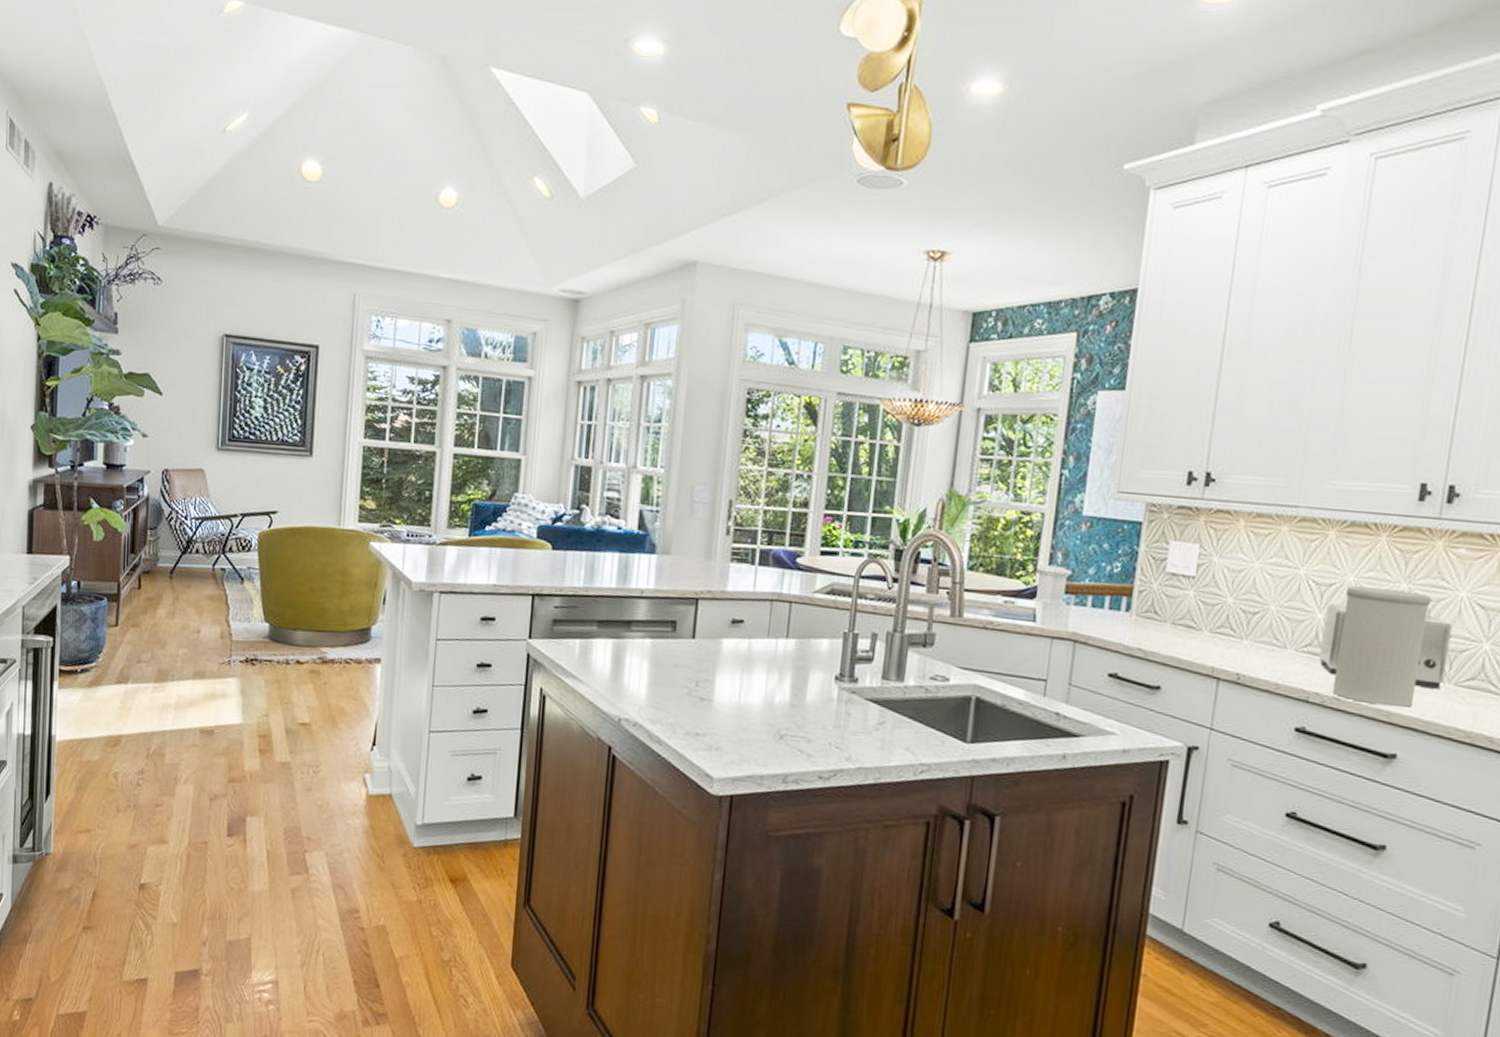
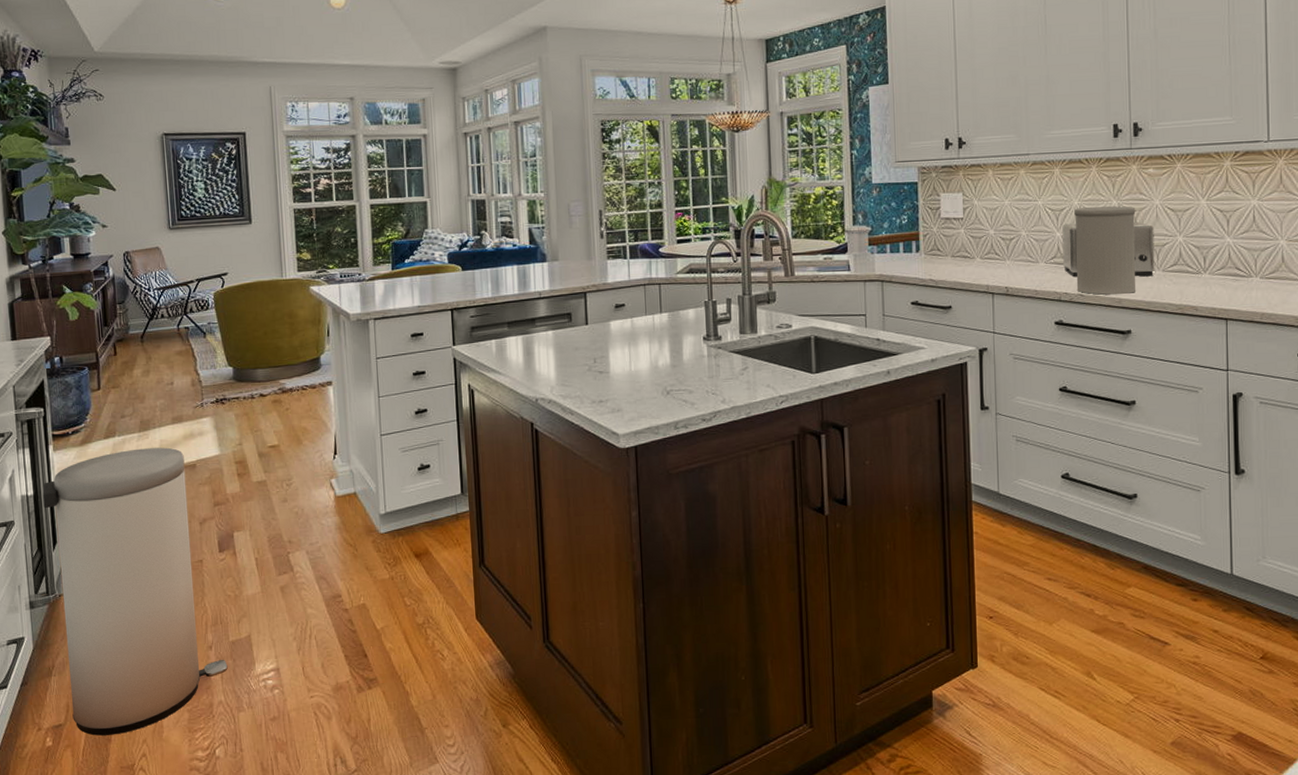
pedal bin: none [40,701,221,1022] -> present [42,447,228,736]

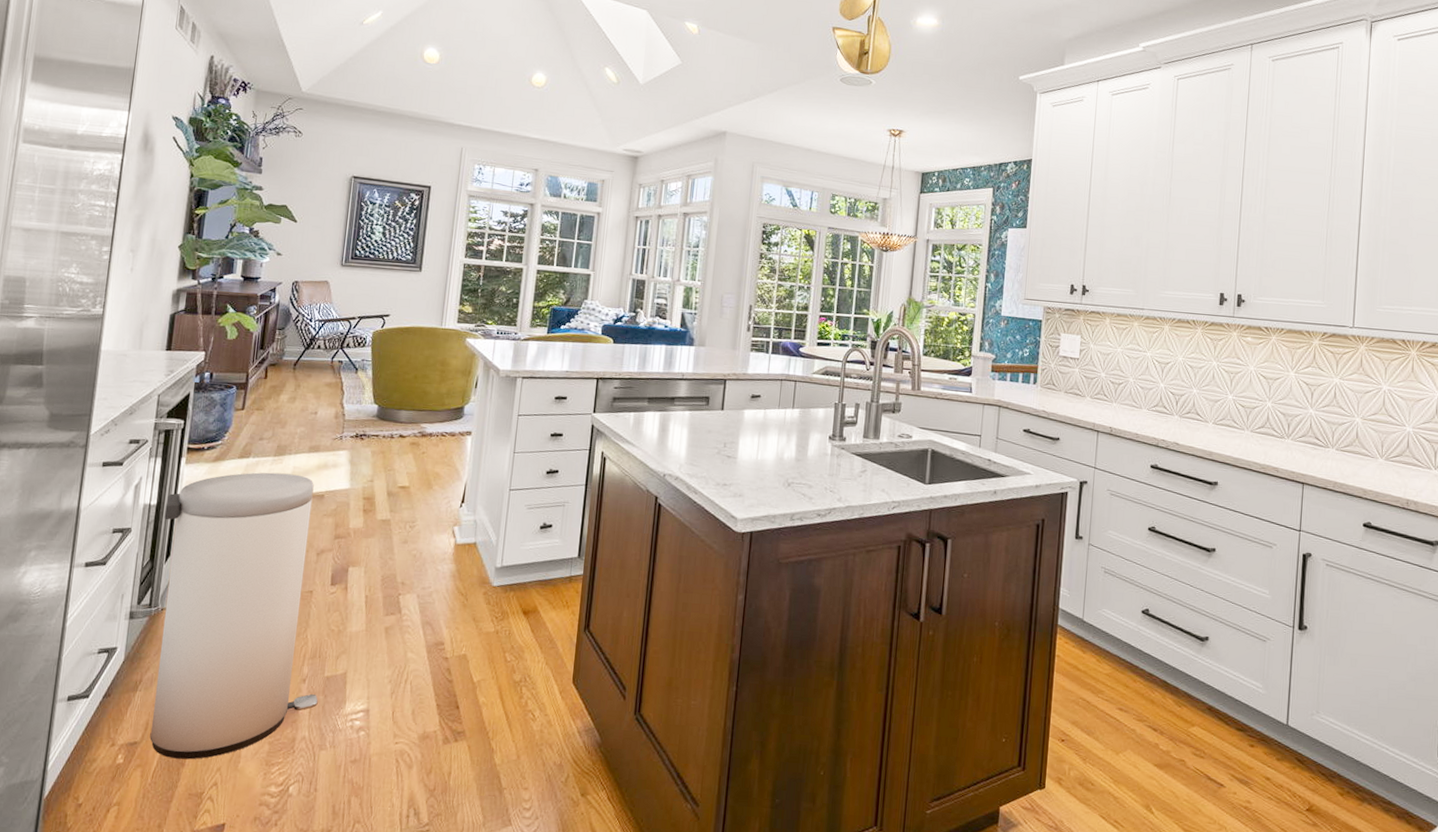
toaster: present [1062,221,1155,278] -> none [1163,376,1247,435]
canister: present [1074,206,1136,295] -> none [1173,364,1233,449]

